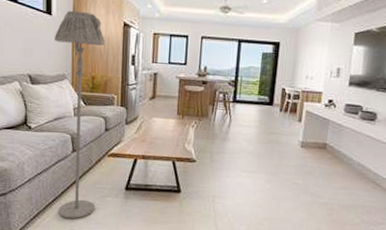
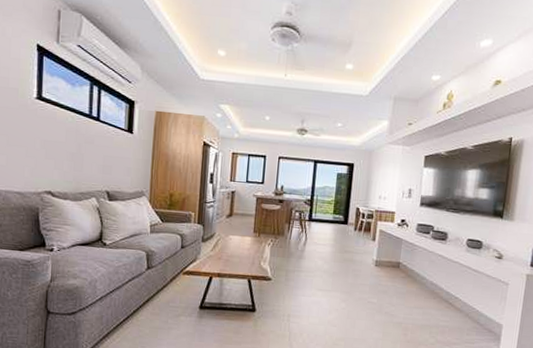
floor lamp: present [55,10,106,219] -> none [129,129,185,340]

